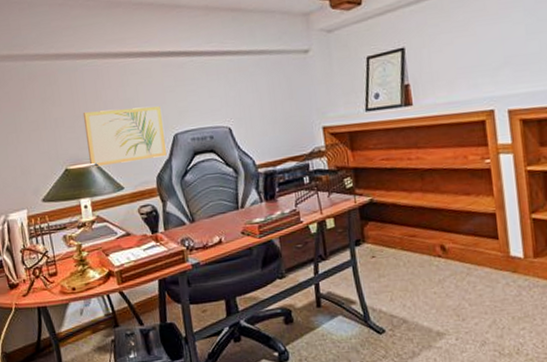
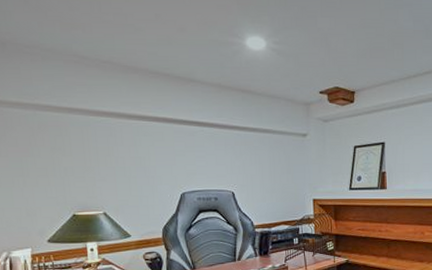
wall art: present [82,106,167,167] -> none [93,165,174,215]

